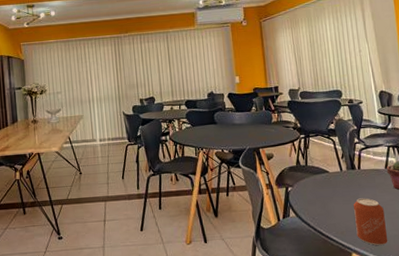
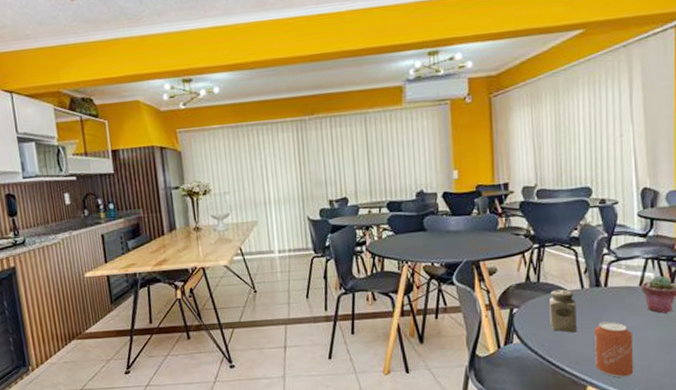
salt shaker: none [316,171,340,208] -> present [549,289,577,333]

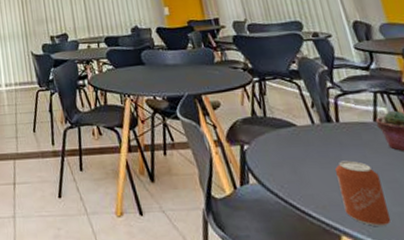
salt shaker: present [549,289,577,333] -> none [280,124,317,173]

